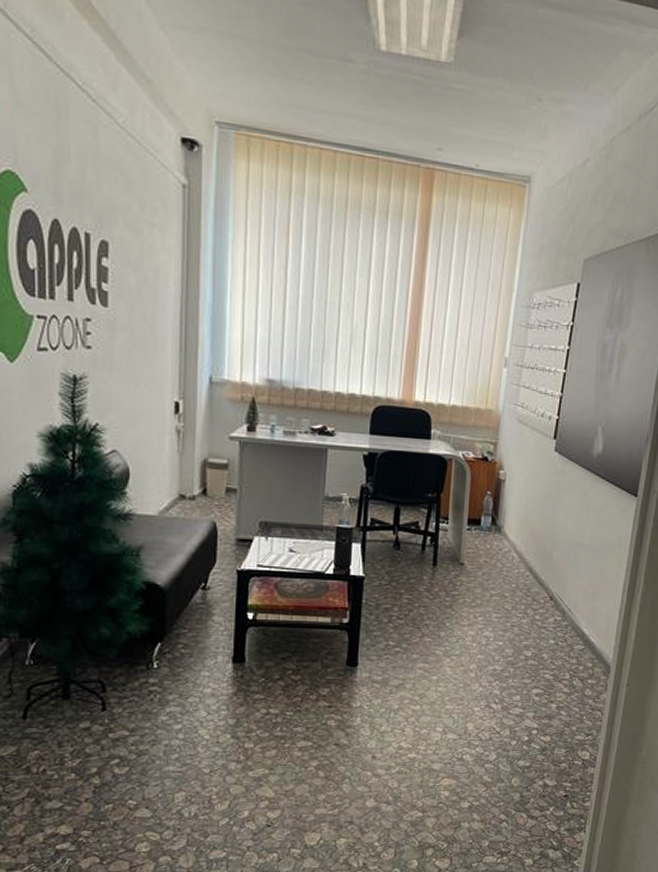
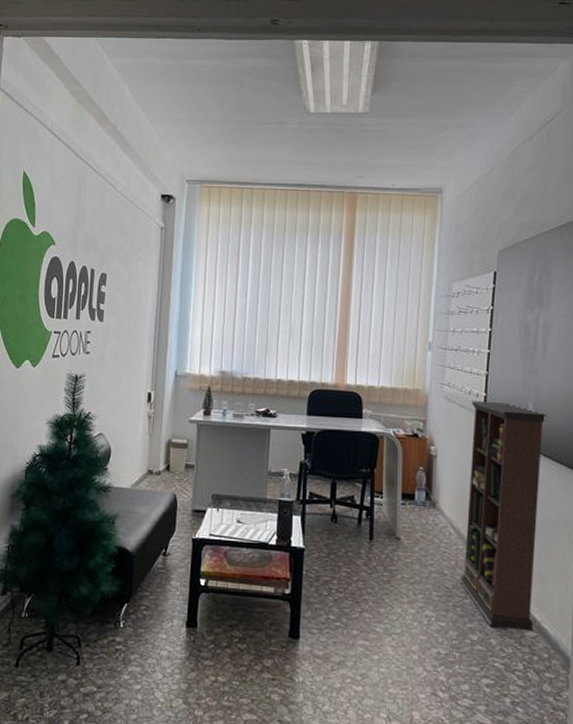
bookcase: none [518,423,615,645] -> present [459,400,548,632]

